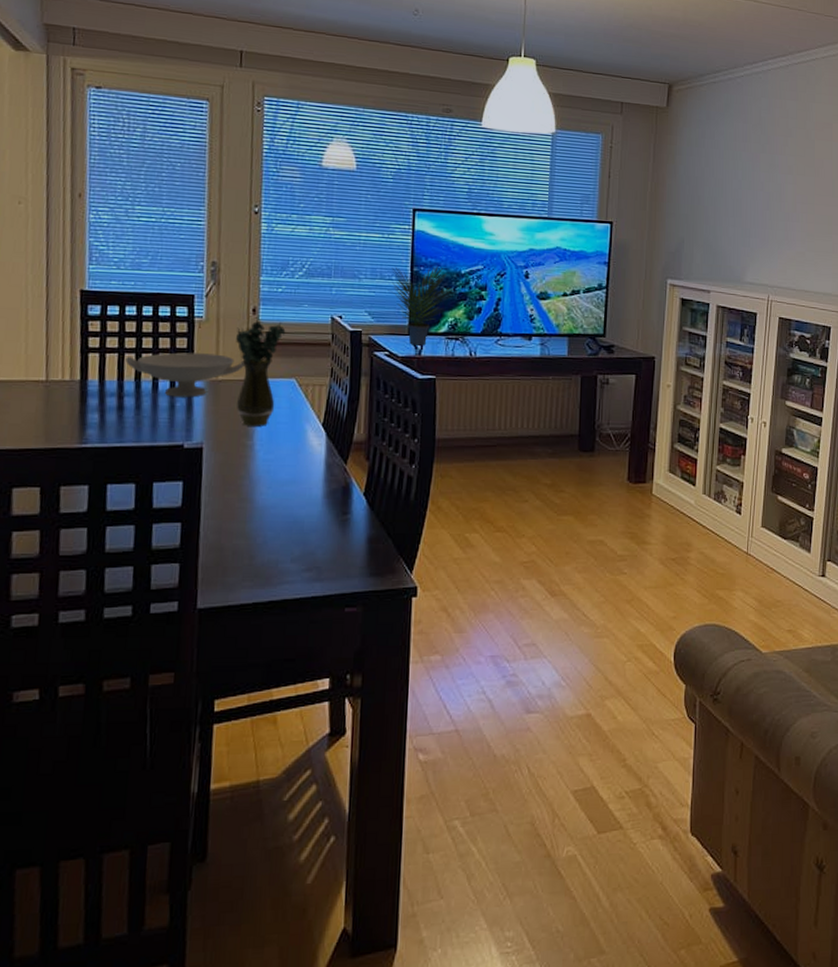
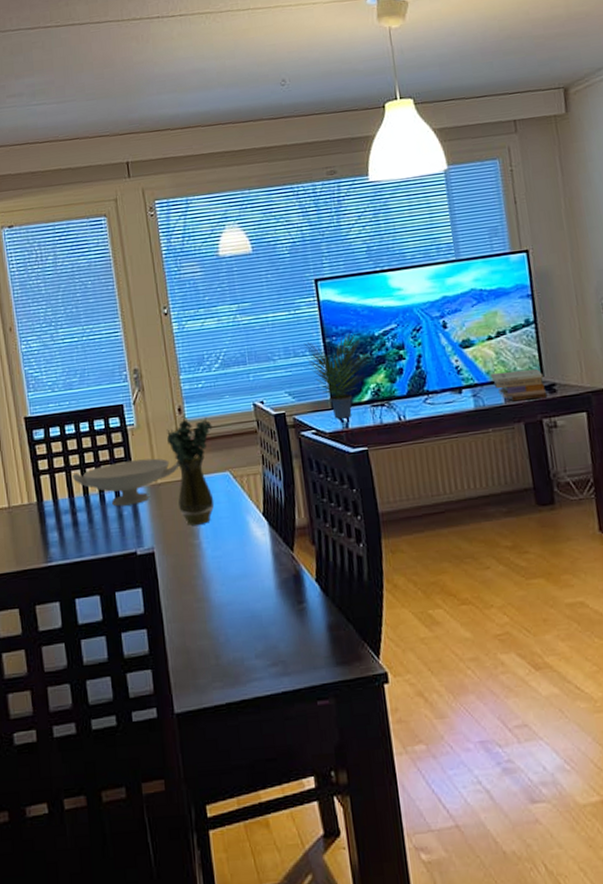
books: none [560,326,606,357] -> present [490,369,548,402]

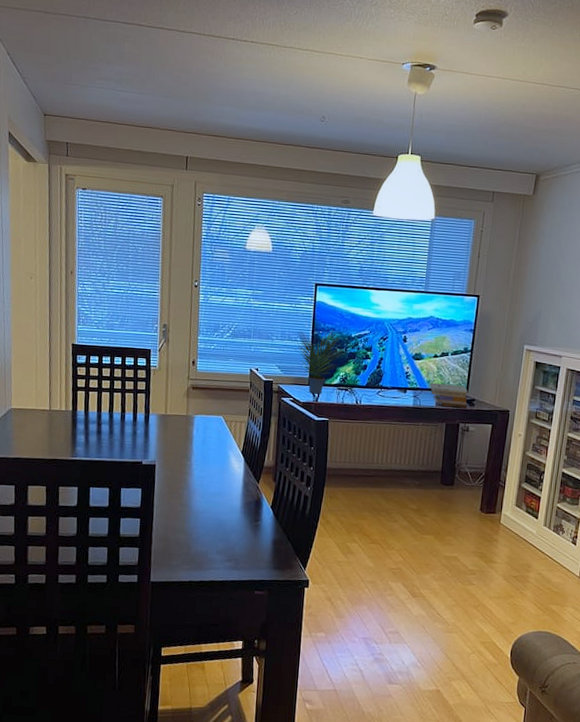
decorative bowl: present [72,458,180,507] -> none [103,392,186,427]
vase: present [167,415,215,525] -> none [180,367,216,451]

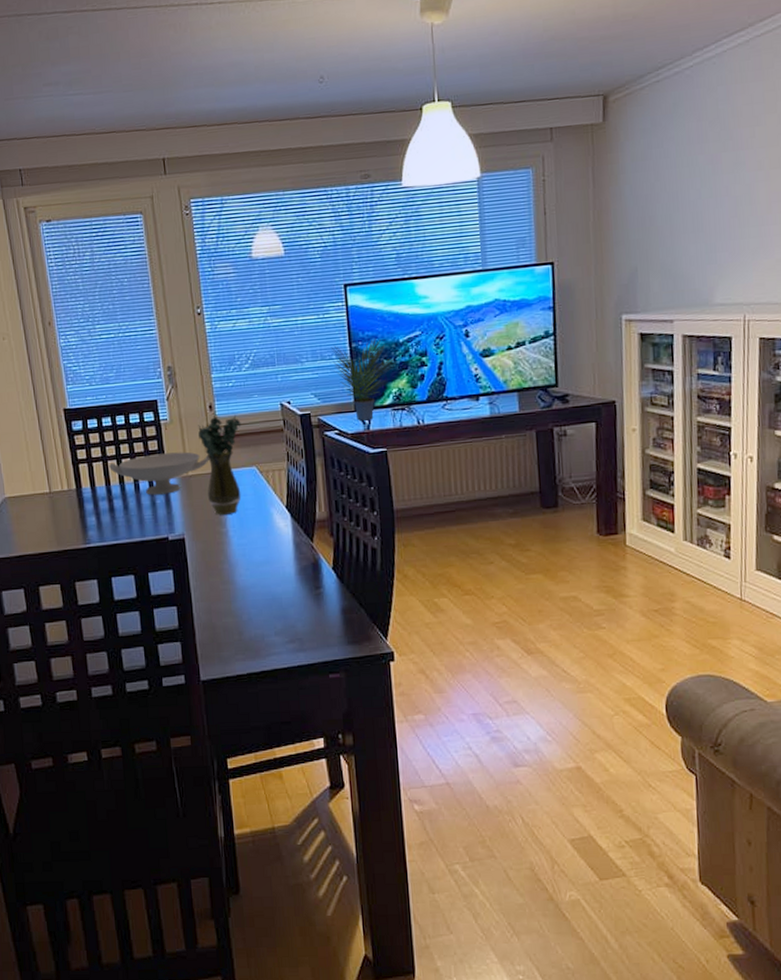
decorative bowl: none [103,392,186,427] -> present [109,452,209,495]
vase: none [180,367,216,451] -> present [198,412,241,515]
books: present [430,382,468,409] -> none [508,380,560,410]

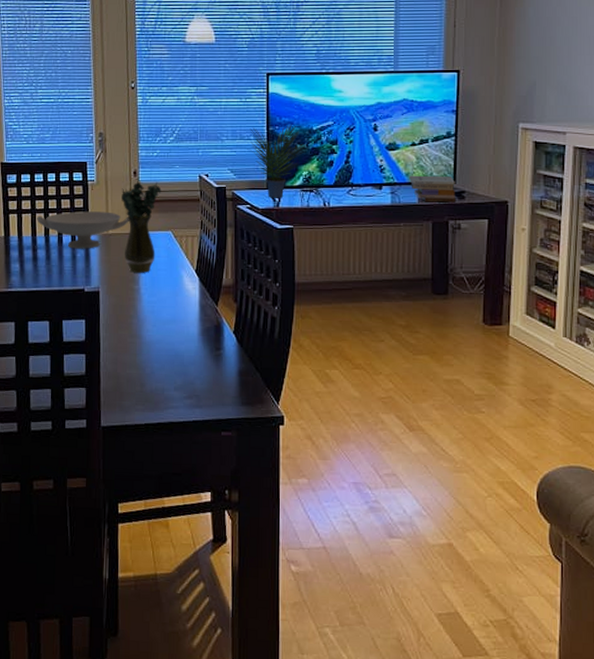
books: none [508,380,560,410] -> present [409,175,456,203]

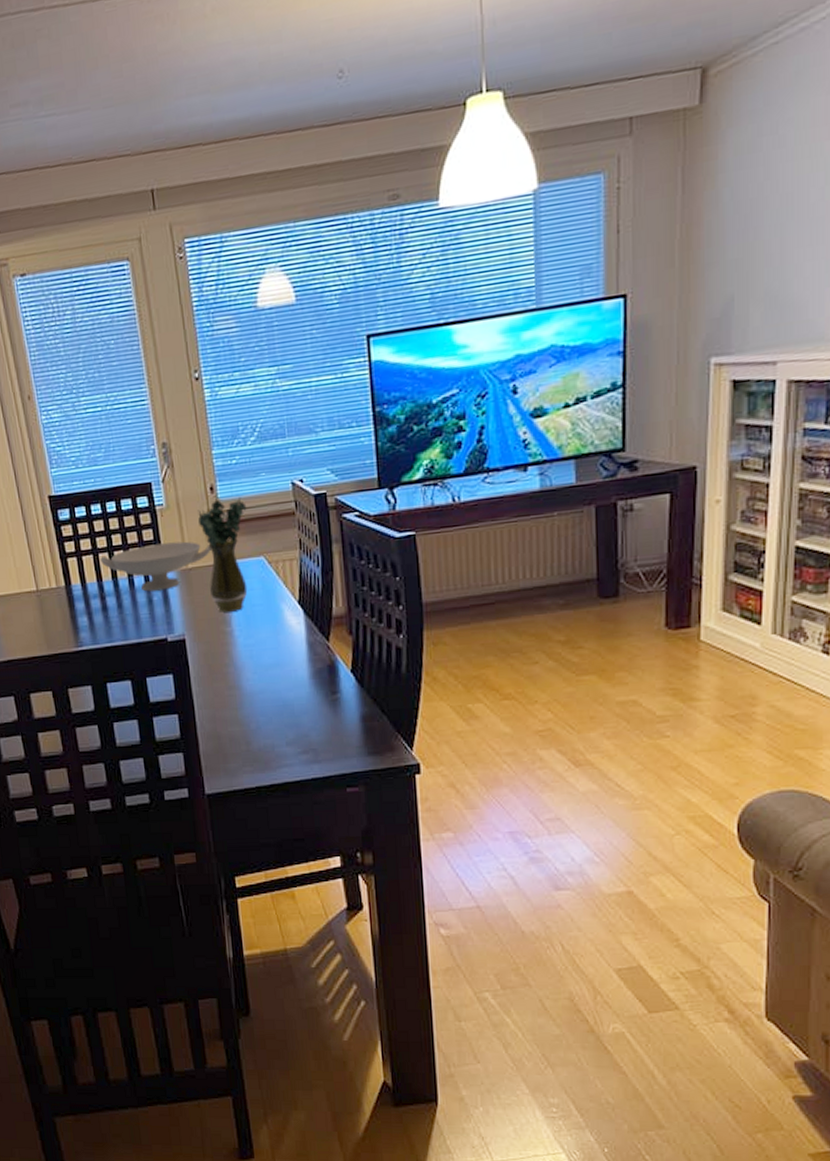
potted plant: present [247,124,310,198] -> none [349,399,430,500]
books: present [409,175,456,203] -> none [563,443,627,481]

